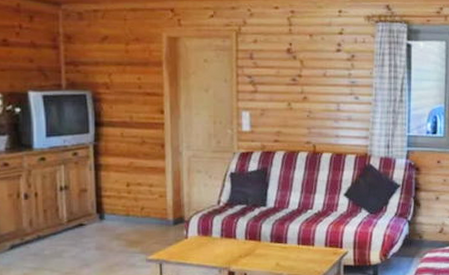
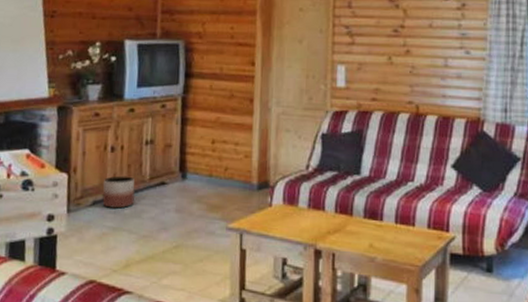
planter: none [19,220,53,251] -> present [102,175,135,209]

